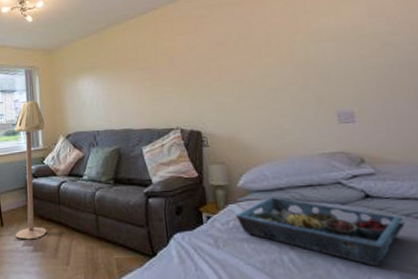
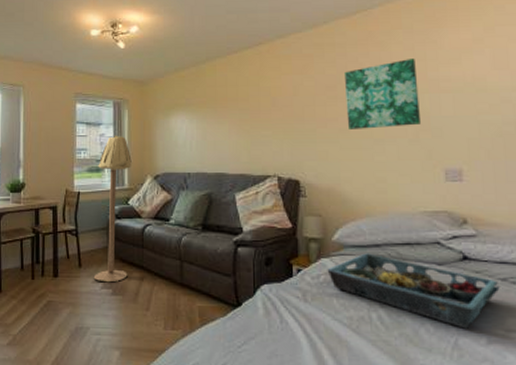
wall art: none [232,12,310,81] -> present [343,59,422,129]

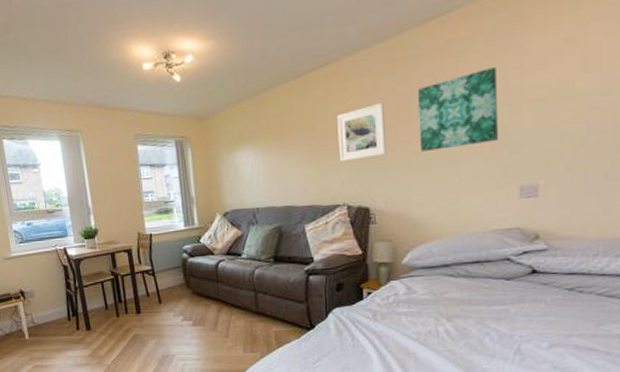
floor lamp: present [93,135,132,283] -> none [166,175,206,316]
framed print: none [269,81,316,133] -> present [337,102,387,161]
serving tray: present [327,253,500,329] -> none [396,273,566,336]

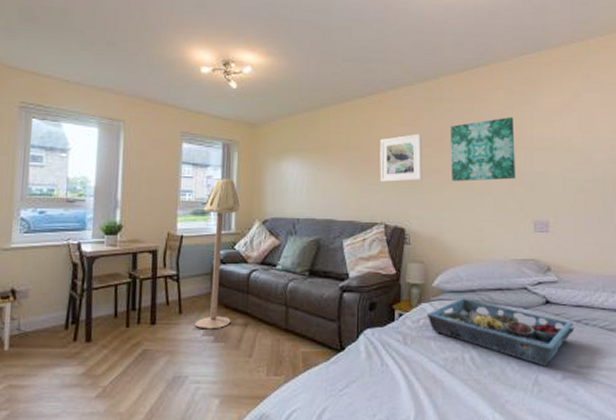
floor lamp: none [166,175,206,316] -> present [194,177,240,329]
serving tray: none [396,273,566,336] -> present [427,298,575,366]

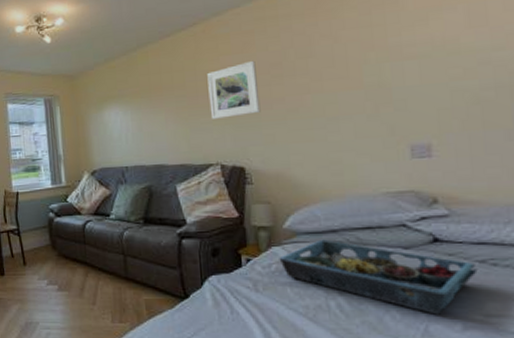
floor lamp: present [194,177,240,329] -> none [34,133,72,279]
wall art: present [450,117,516,181] -> none [289,24,382,109]

